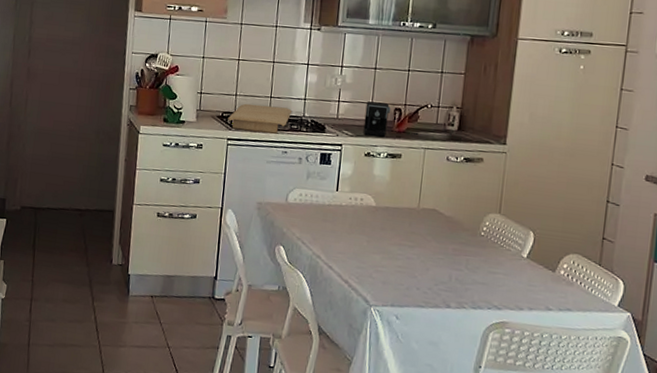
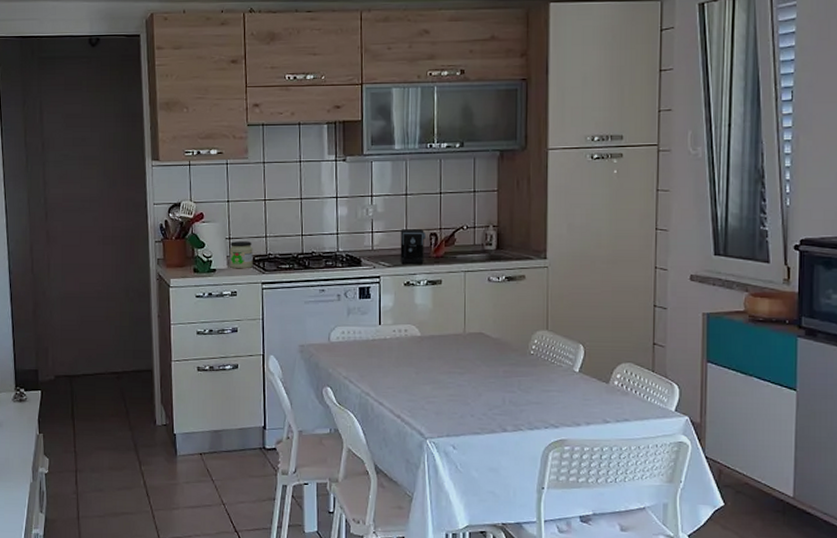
jar: none [199,96,223,124] -> present [229,241,253,269]
cutting board: present [228,103,293,134] -> none [260,244,326,273]

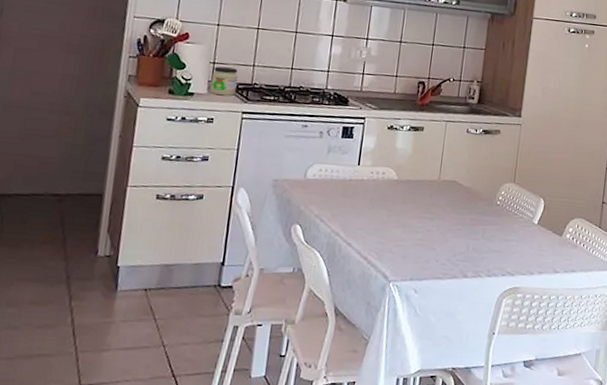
coffee maker: present [400,229,457,264] -> none [387,74,441,110]

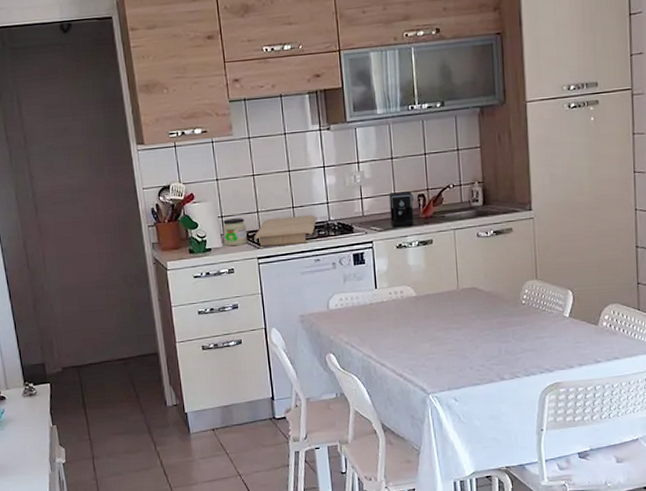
cutting board: none [243,74,315,107] -> present [254,215,317,248]
coffee maker: none [387,74,441,110] -> present [389,191,446,227]

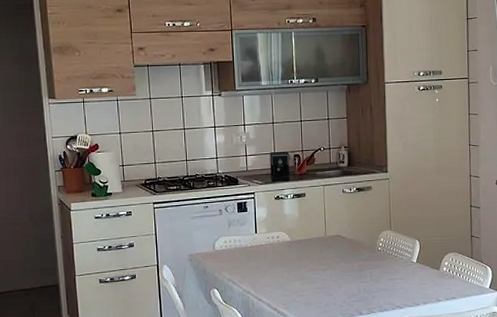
jar: present [222,218,247,247] -> none [123,167,145,192]
cutting board: present [254,215,317,248] -> none [151,168,207,194]

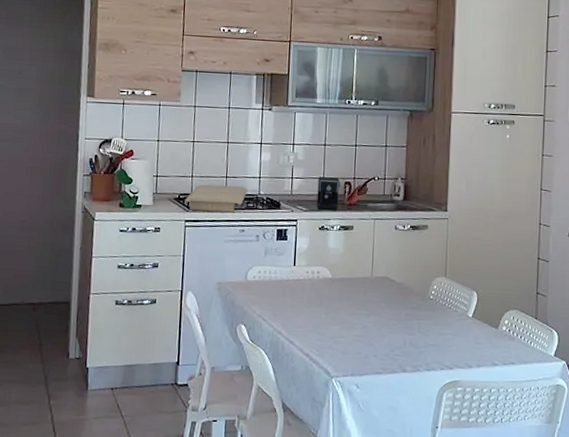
cutting board: none [151,168,207,194] -> present [185,184,248,213]

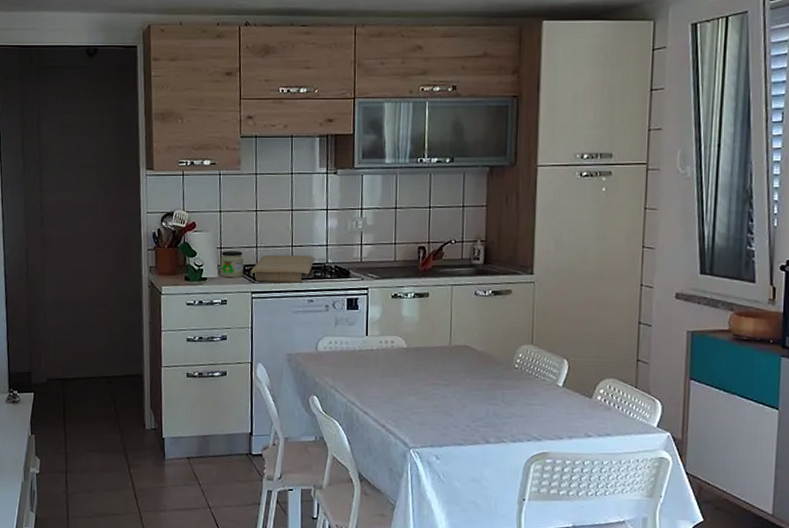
jar: none [155,179,179,207] -> present [220,251,244,278]
coffee maker: present [316,177,368,210] -> none [388,242,445,277]

